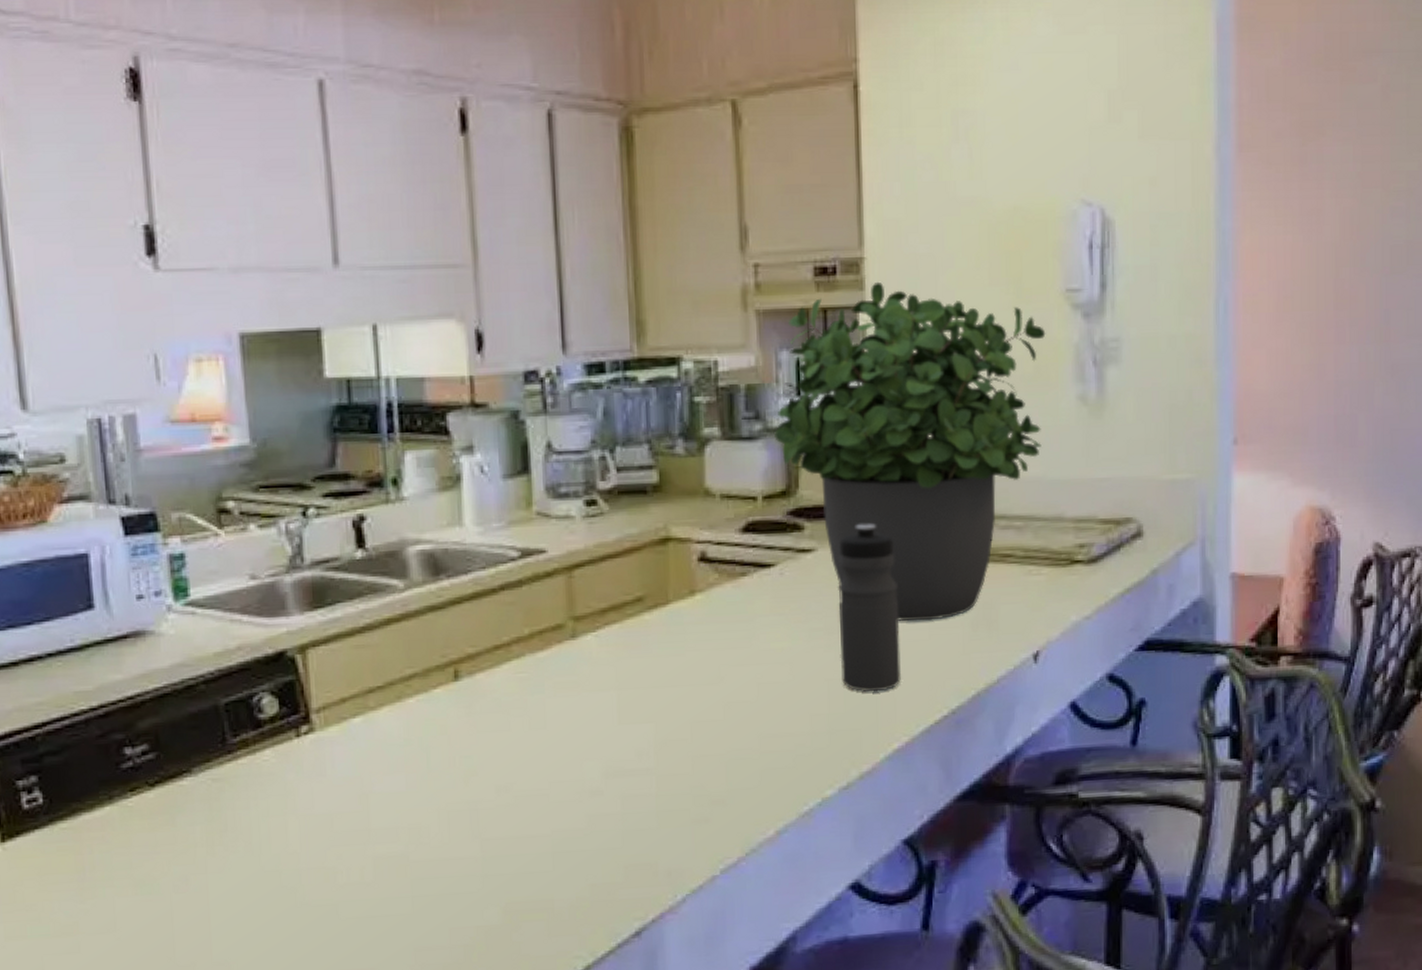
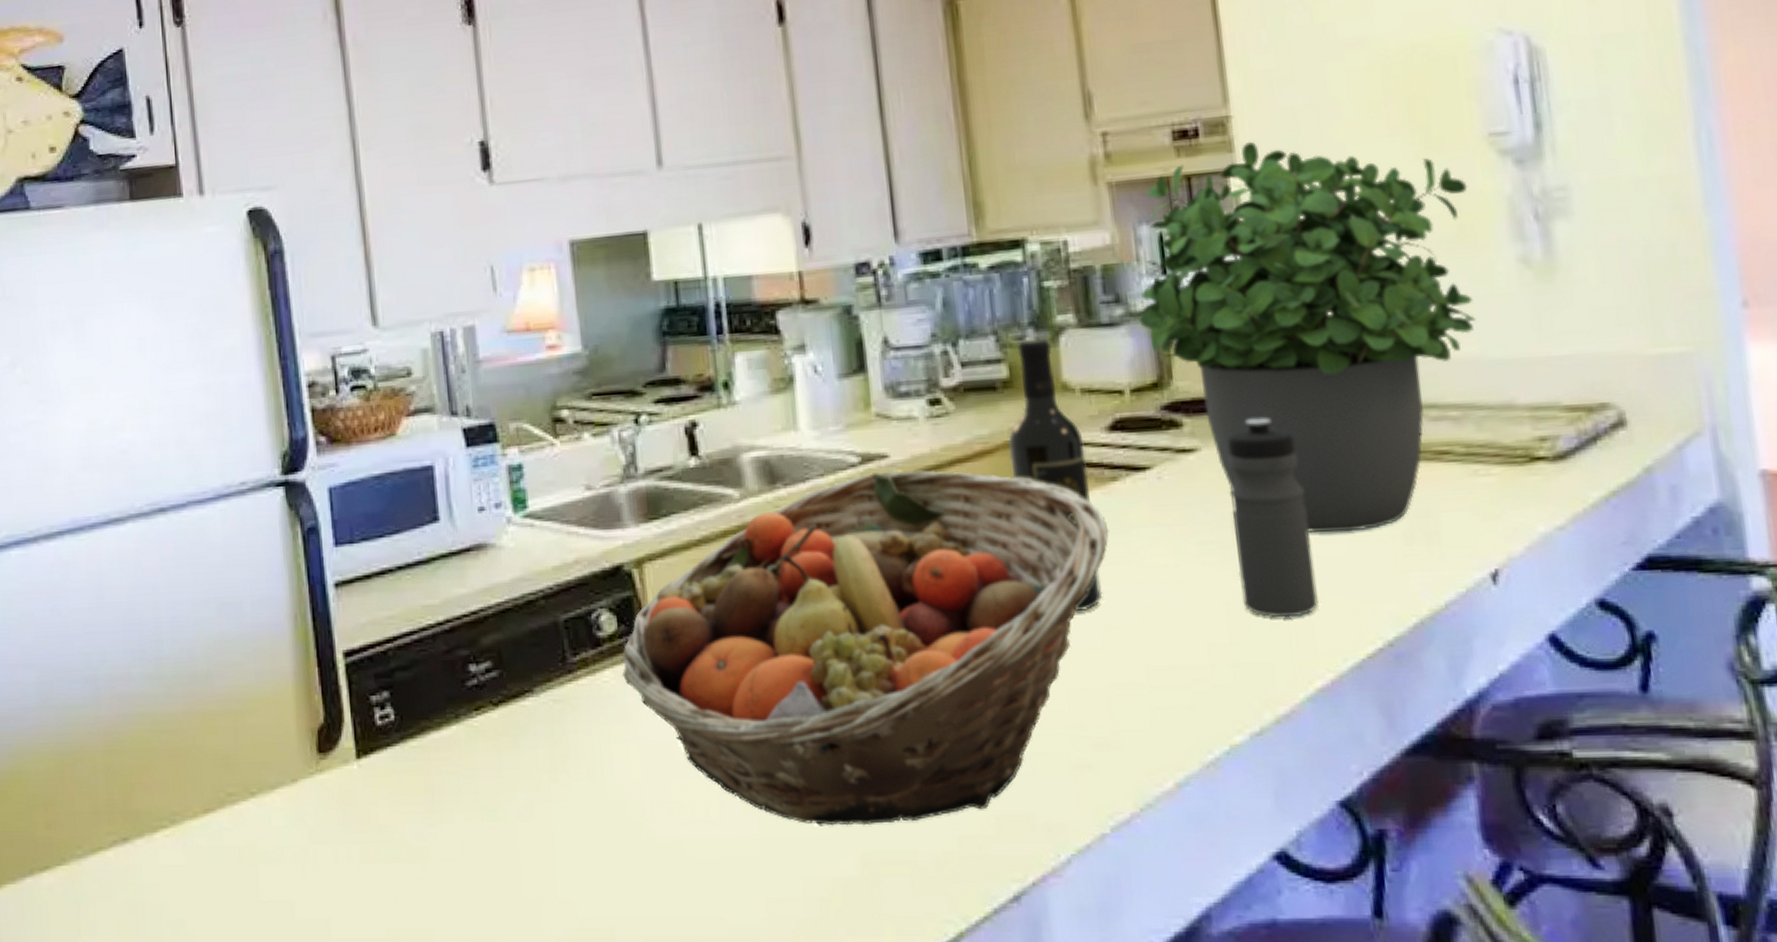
fruit basket: none [282,564,736,882] -> present [621,470,1109,826]
wine bottle: none [654,448,727,690] -> present [1007,337,1103,612]

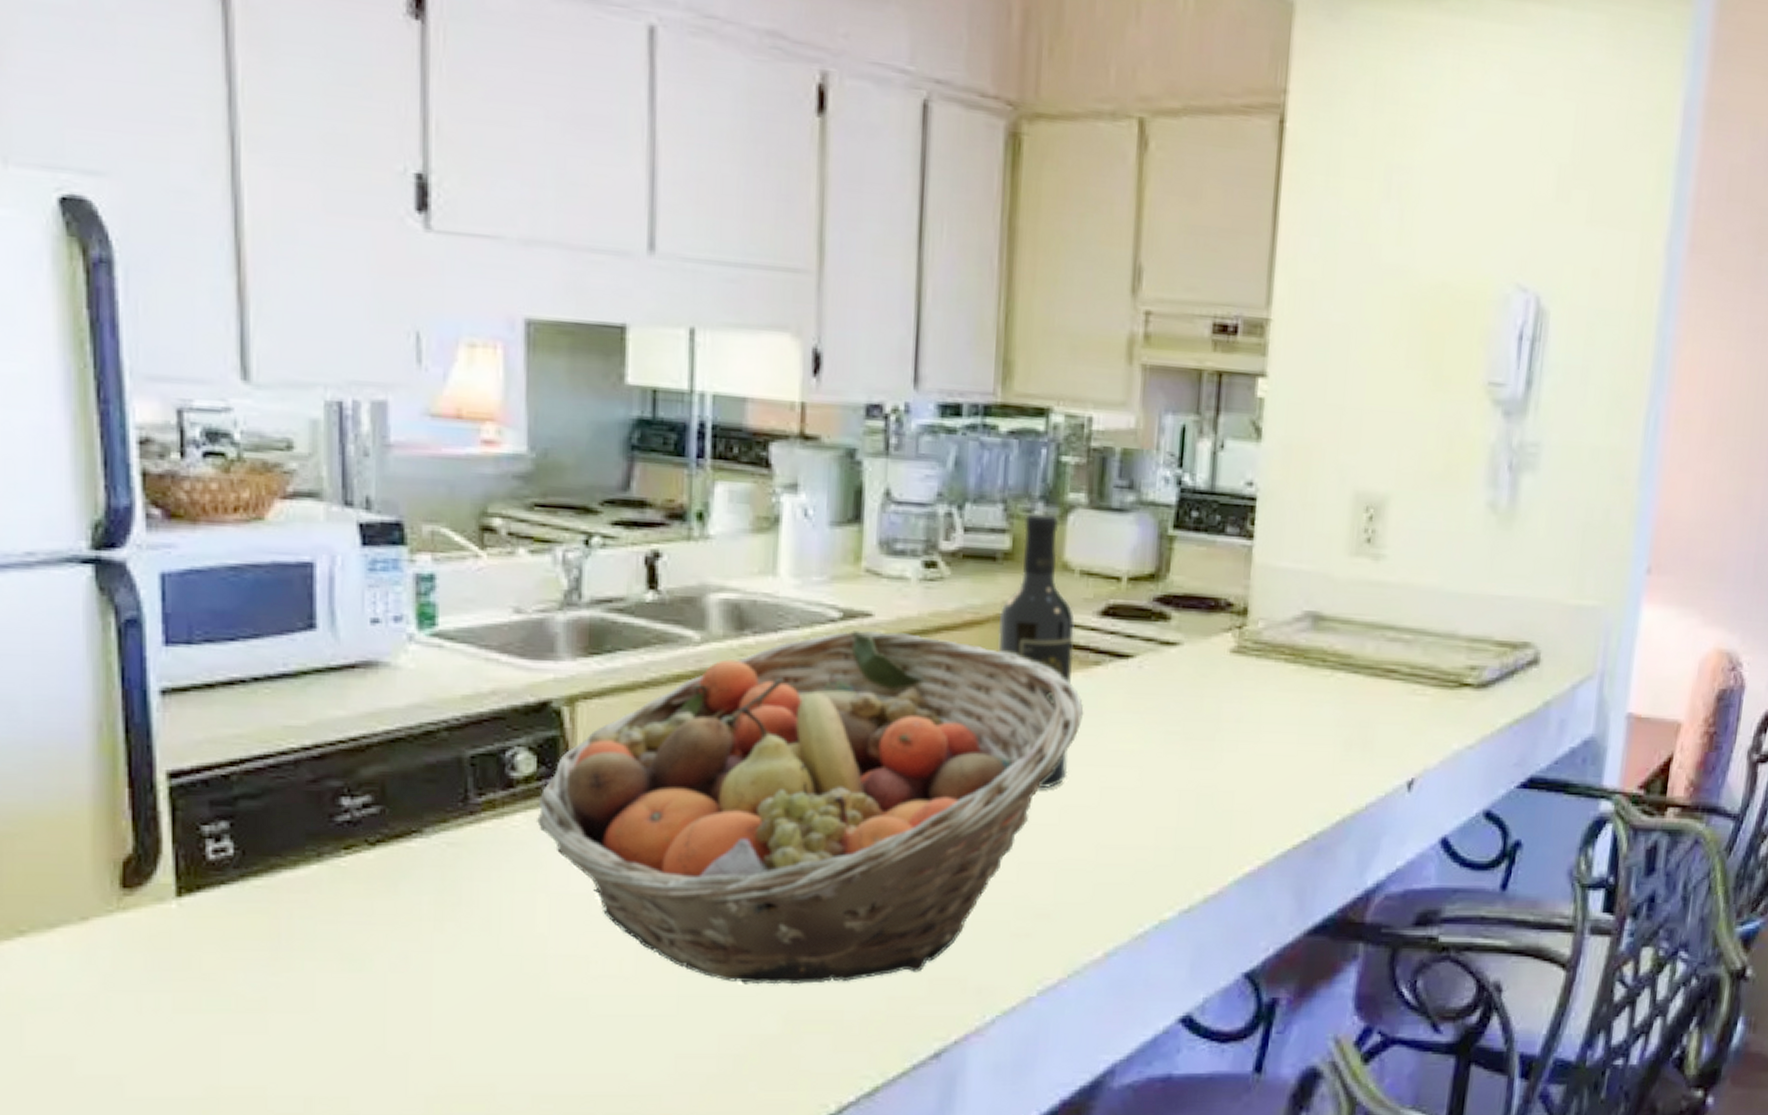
potted plant: present [1138,141,1476,534] -> none [1147,348,1461,735]
water bottle: present [1227,418,1319,617] -> none [1195,620,1269,808]

